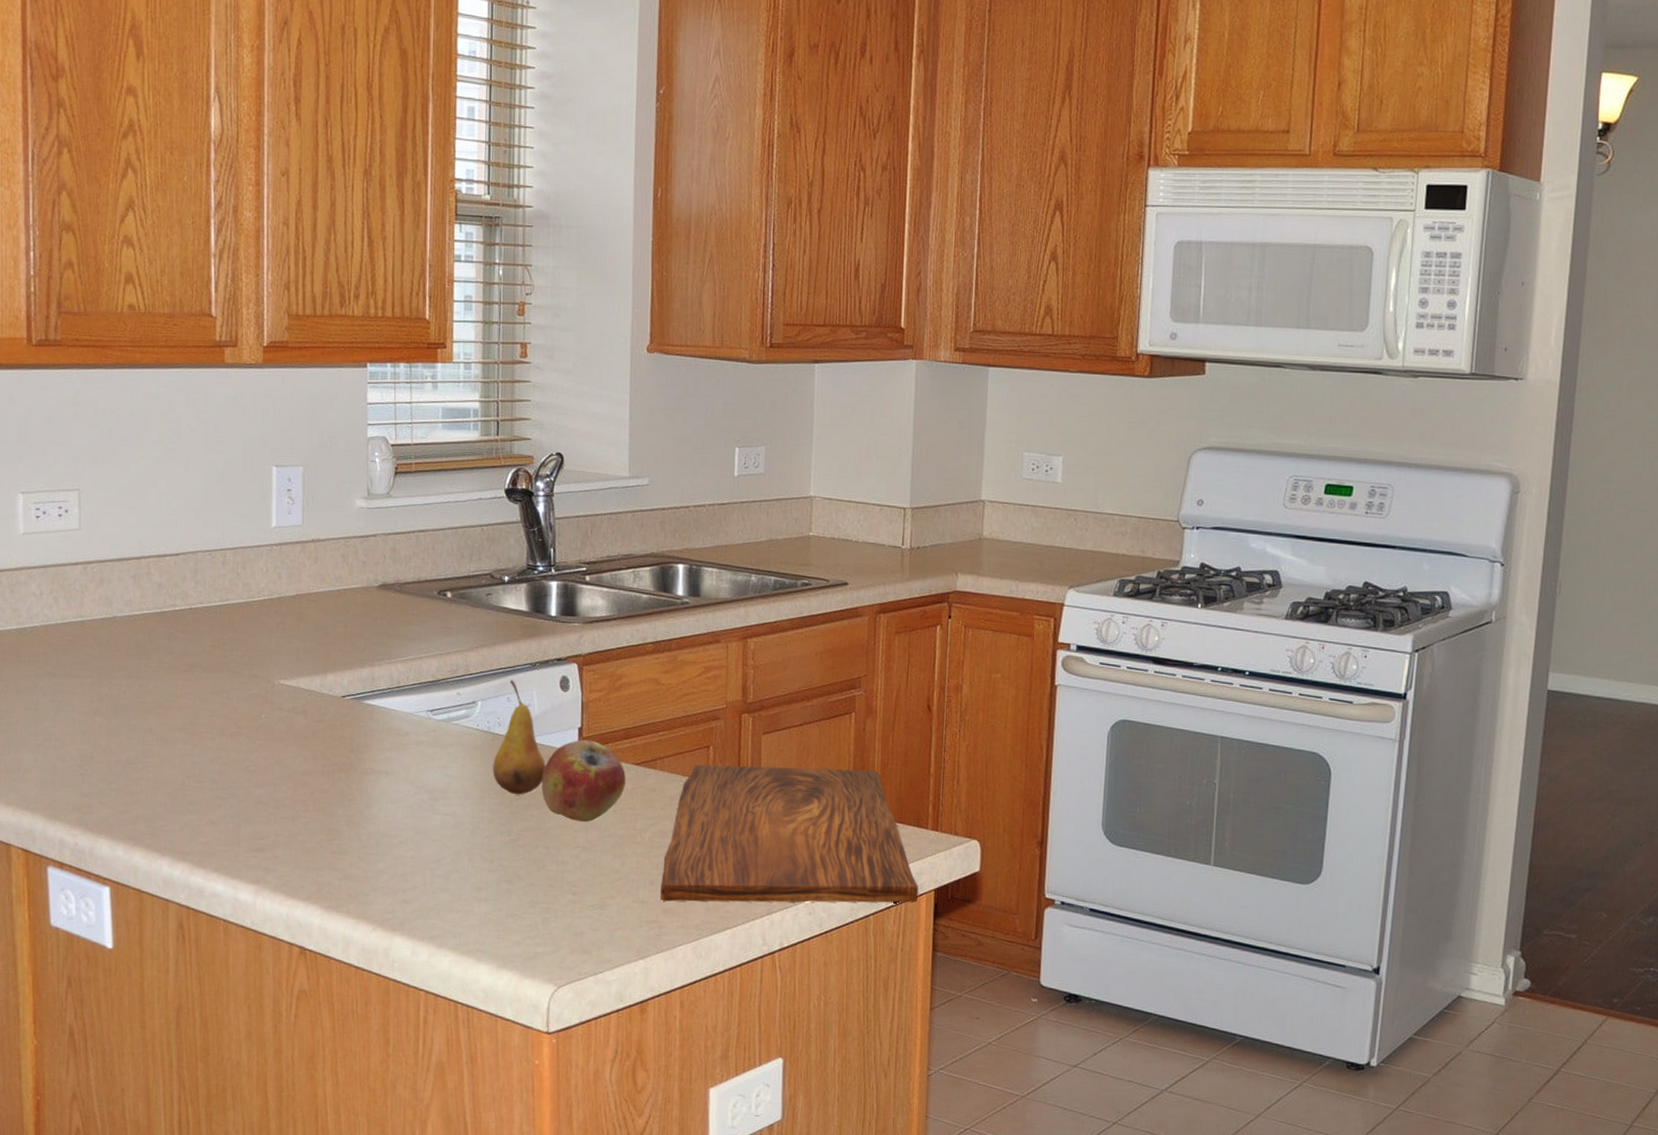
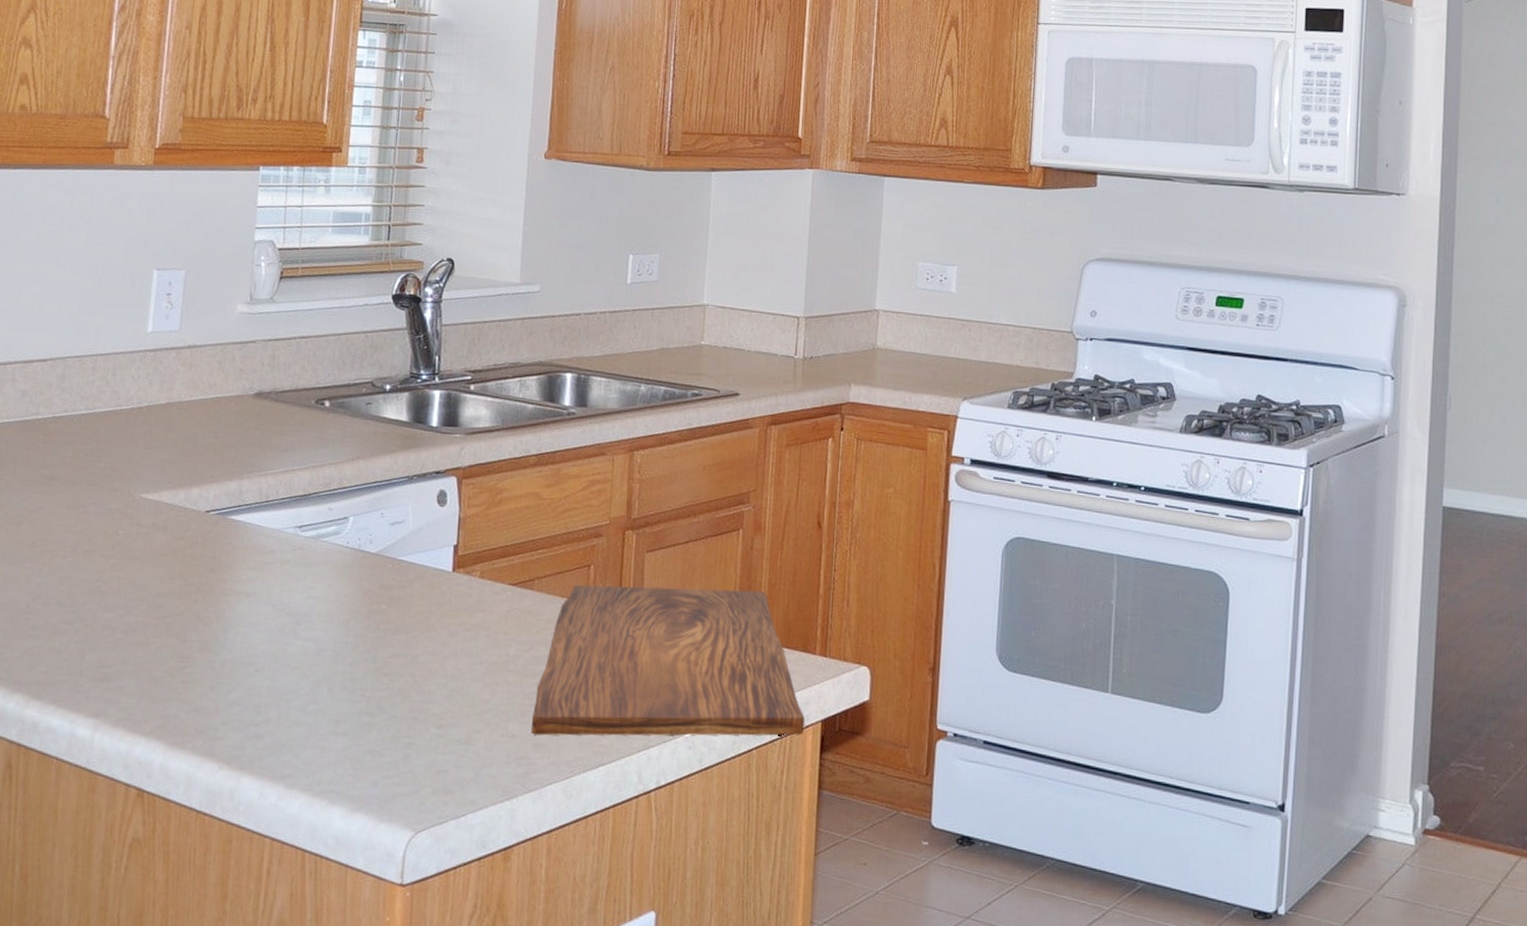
fruit: present [493,680,546,794] -> none [360,494,418,618]
fruit: present [541,739,626,822] -> none [411,558,501,648]

